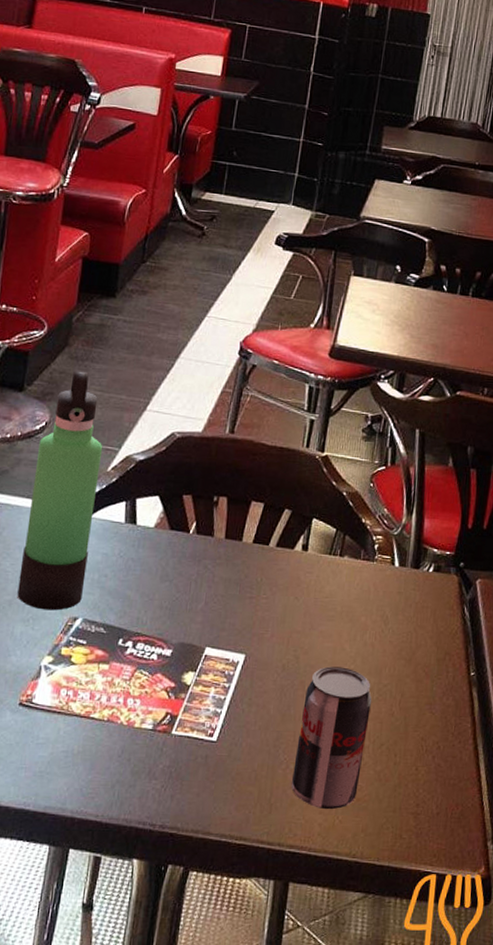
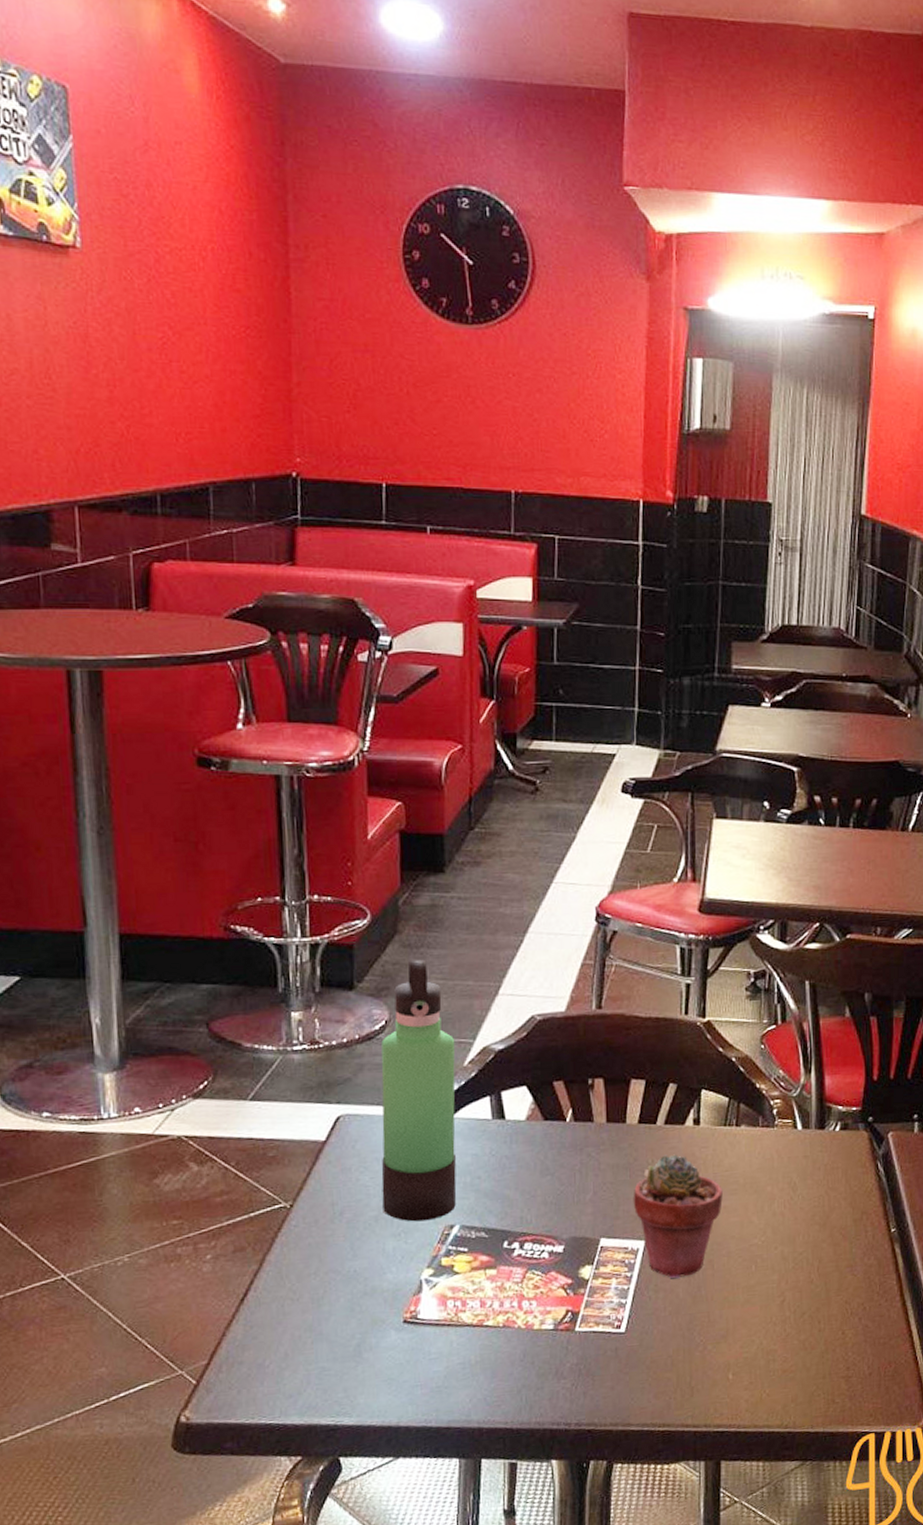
potted succulent: none [239,575,321,695] -> present [633,1154,723,1279]
beverage can: present [291,666,372,810] -> none [711,1240,788,1386]

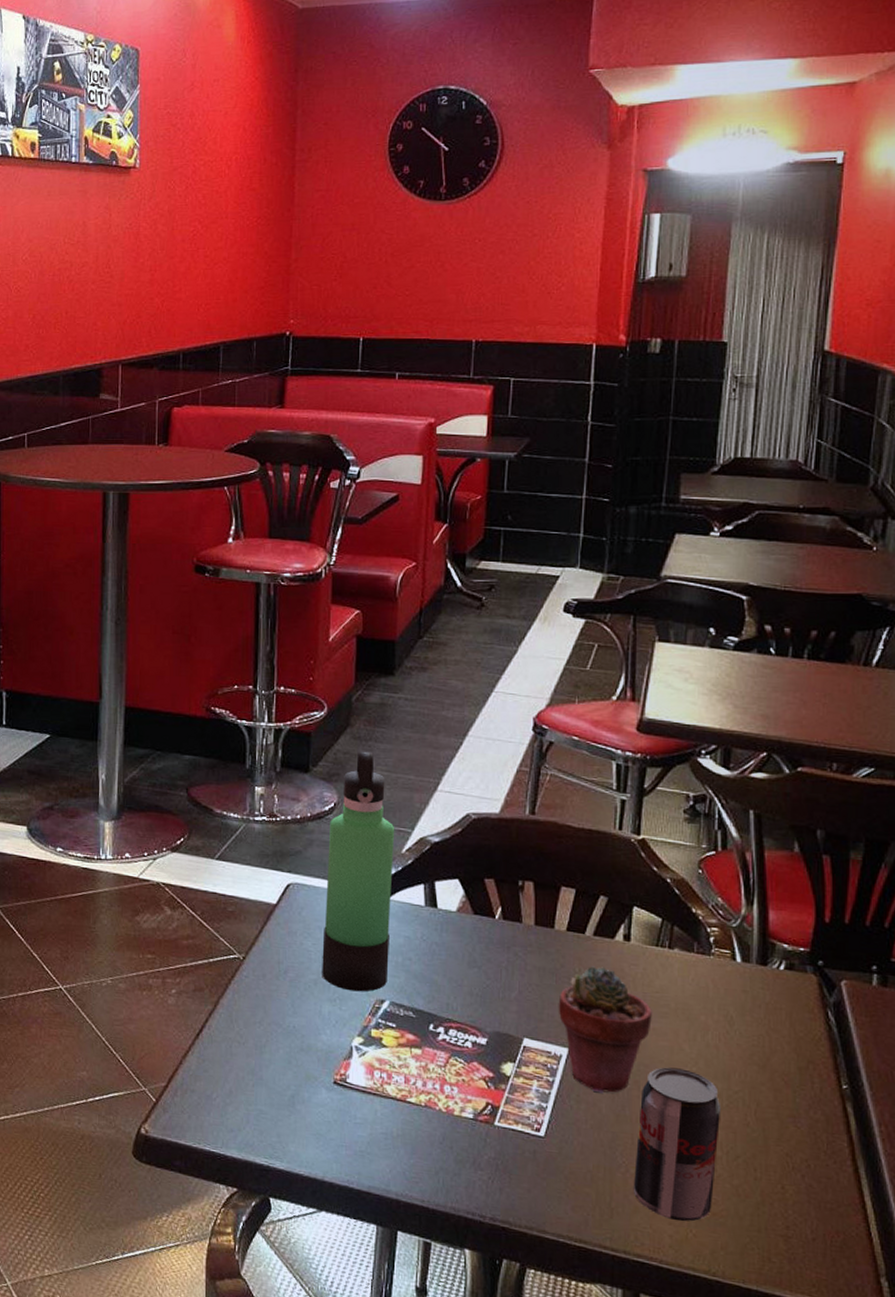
beverage can: none [711,1240,788,1386] -> present [633,1067,722,1222]

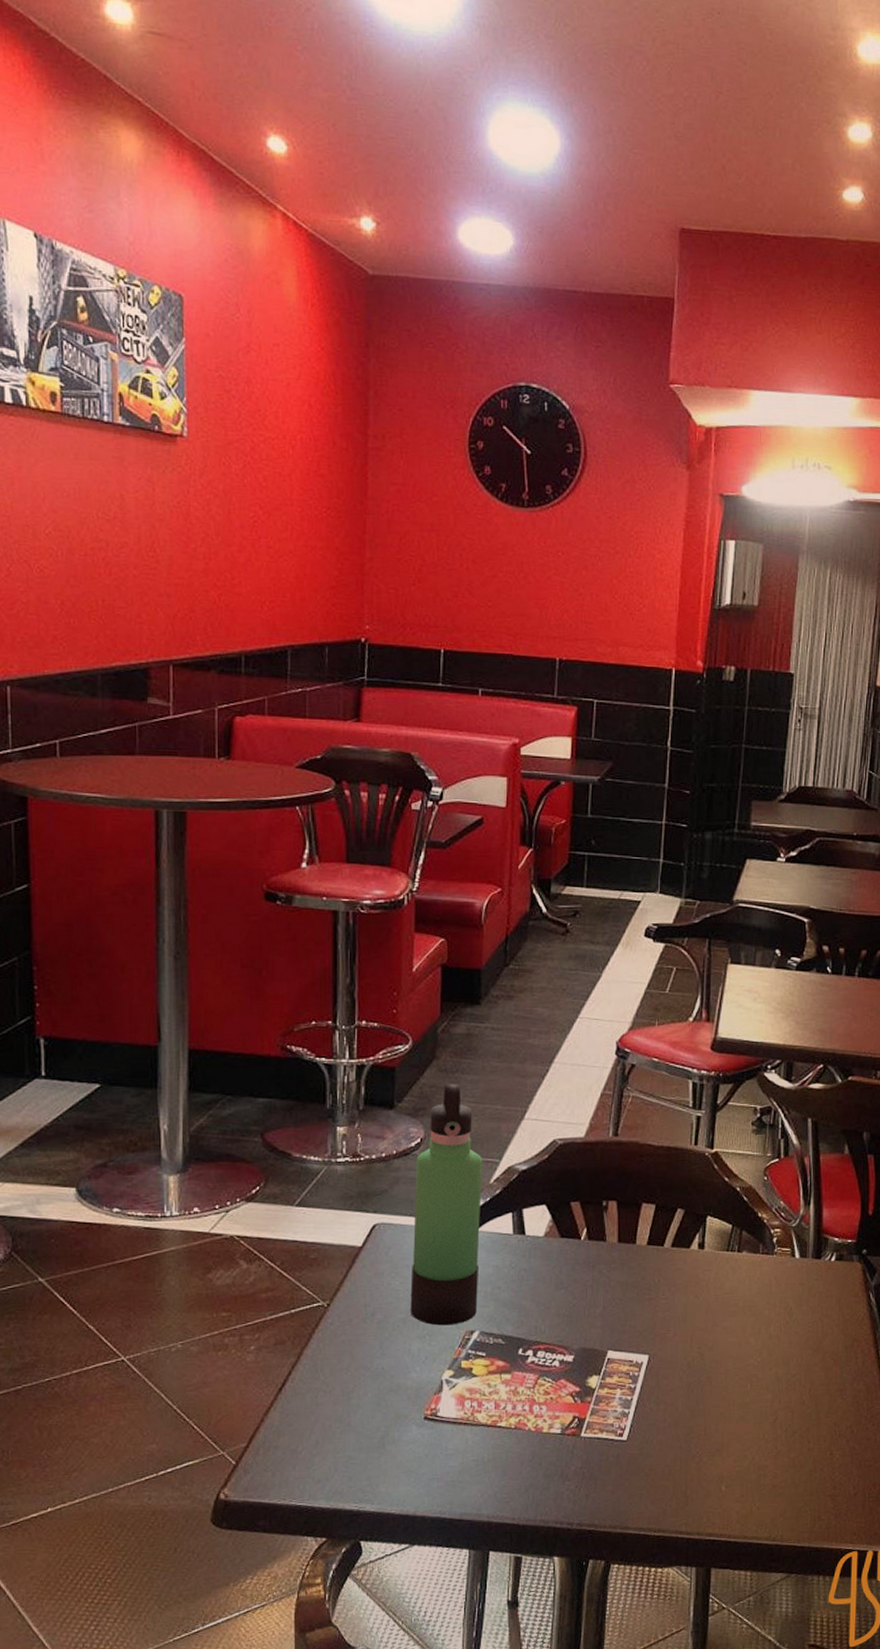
potted succulent: present [558,966,652,1093] -> none [639,1275,723,1393]
beverage can: present [633,1067,722,1222] -> none [705,1360,782,1498]

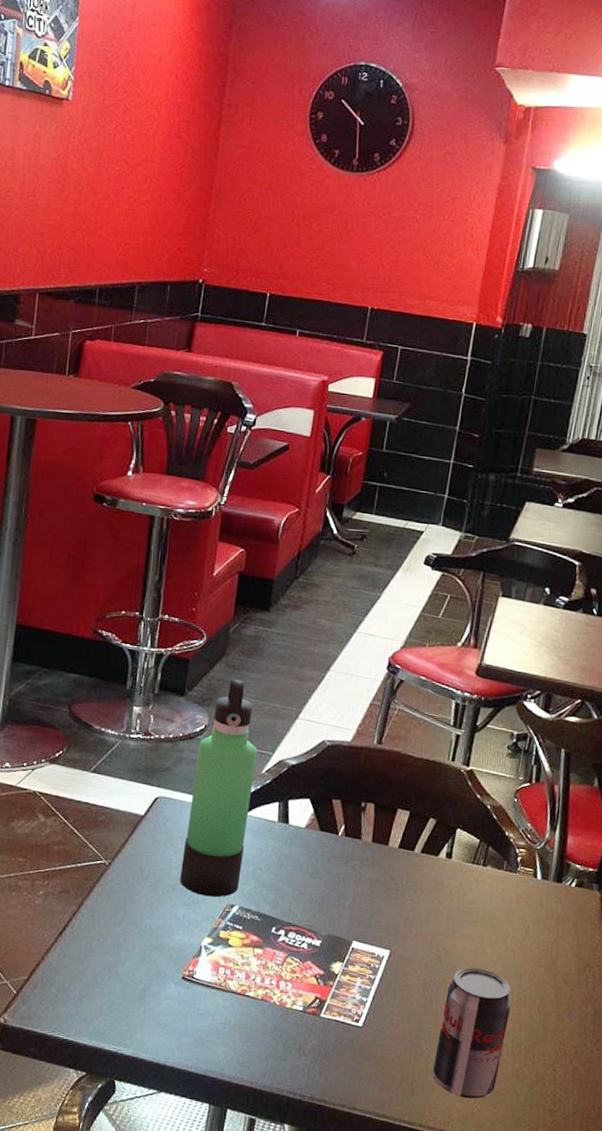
beverage can: none [705,1360,782,1498] -> present [432,968,512,1099]

